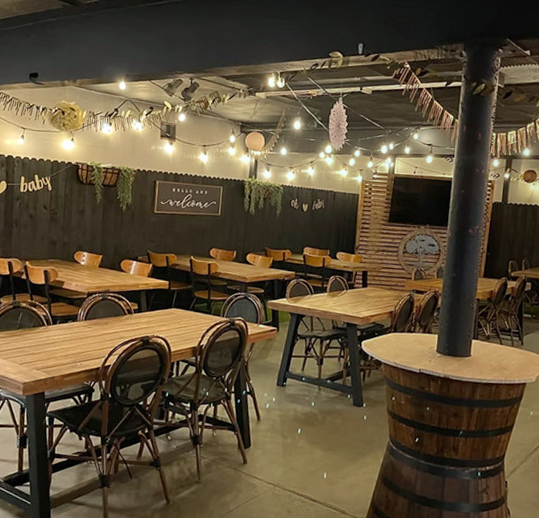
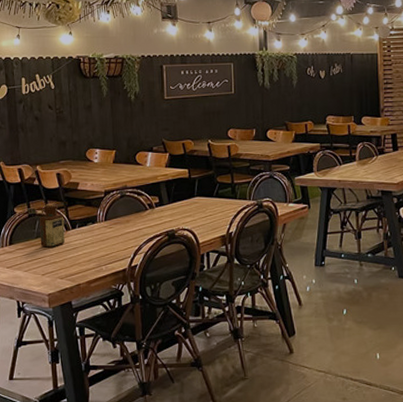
bottle: none [21,297,47,340] -> present [39,203,65,248]

